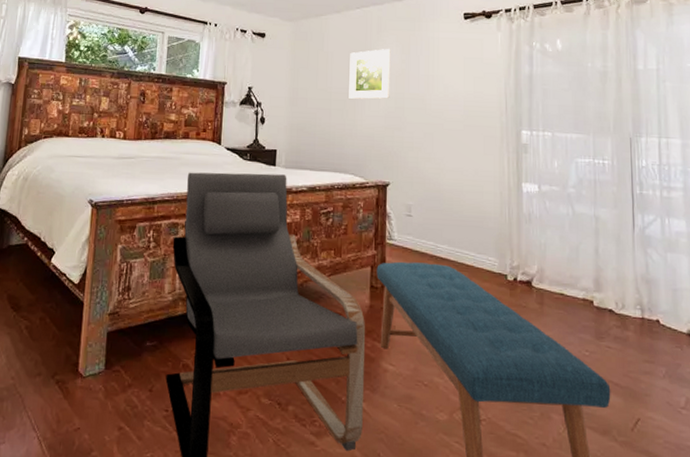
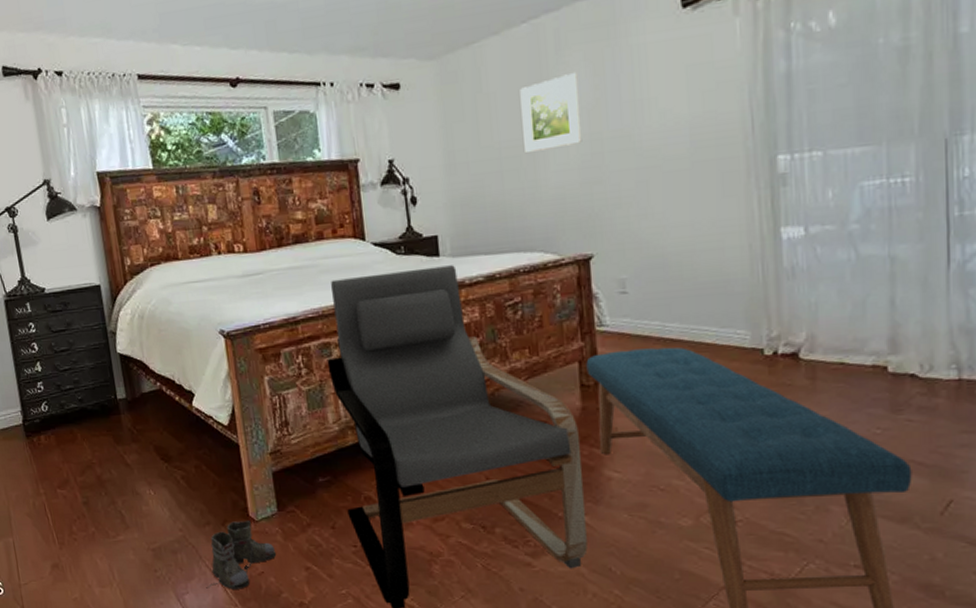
boots: none [24,375,95,444] -> present [207,521,277,589]

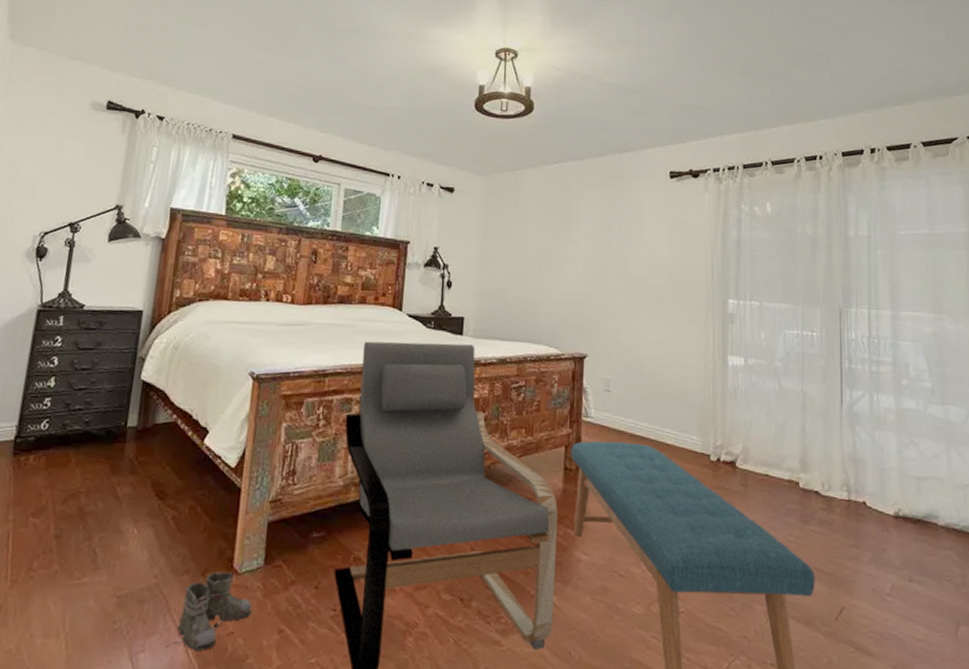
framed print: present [520,71,583,154] -> none [544,207,591,263]

